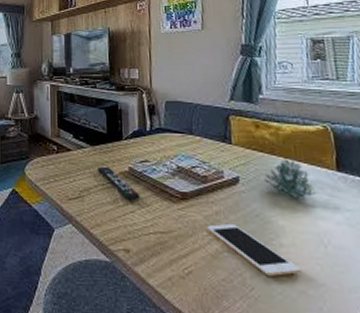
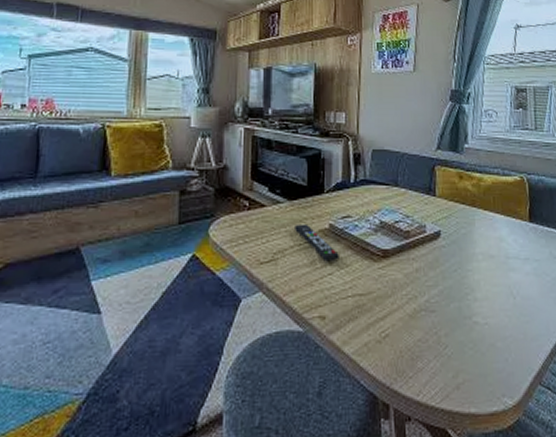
cell phone: present [207,223,302,276] -> none [407,280,492,332]
succulent plant: present [264,159,316,198] -> none [464,211,510,250]

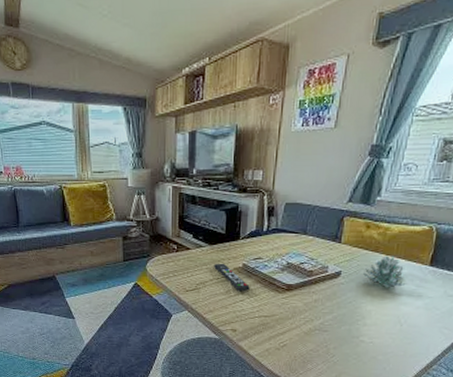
succulent plant: none [464,211,510,250] -> present [363,256,406,288]

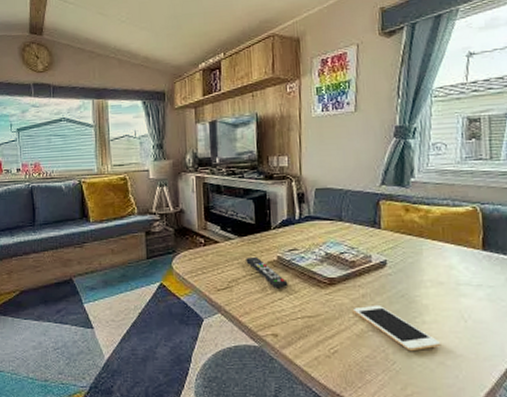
cell phone: none [305,308,377,347] -> present [354,304,442,351]
succulent plant: present [363,256,406,288] -> none [411,240,461,278]

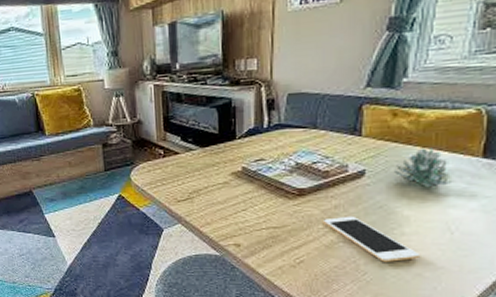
remote control: present [246,256,288,289] -> none [208,167,253,200]
succulent plant: none [411,240,461,278] -> present [395,148,453,188]

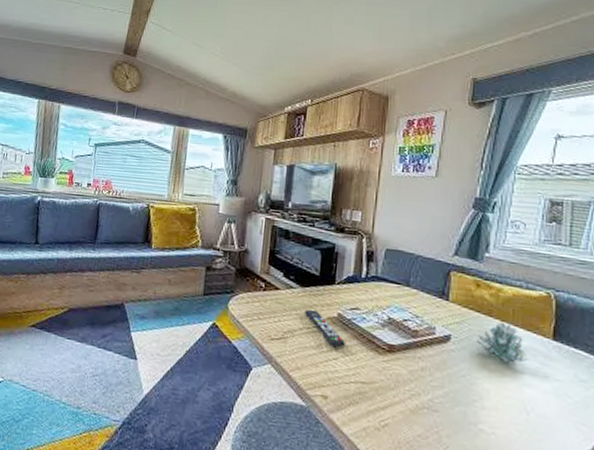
remote control: none [208,167,253,200] -> present [305,309,345,348]
cell phone: present [324,216,421,262] -> none [410,380,500,438]

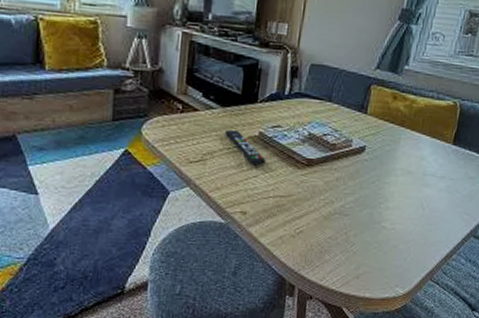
succulent plant: present [477,322,528,364] -> none [388,131,430,168]

